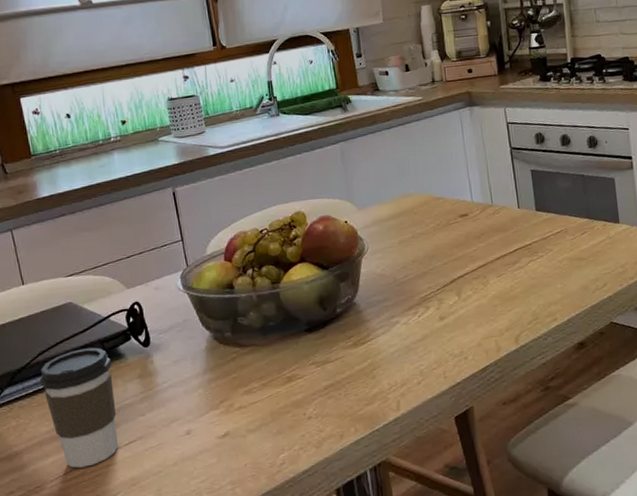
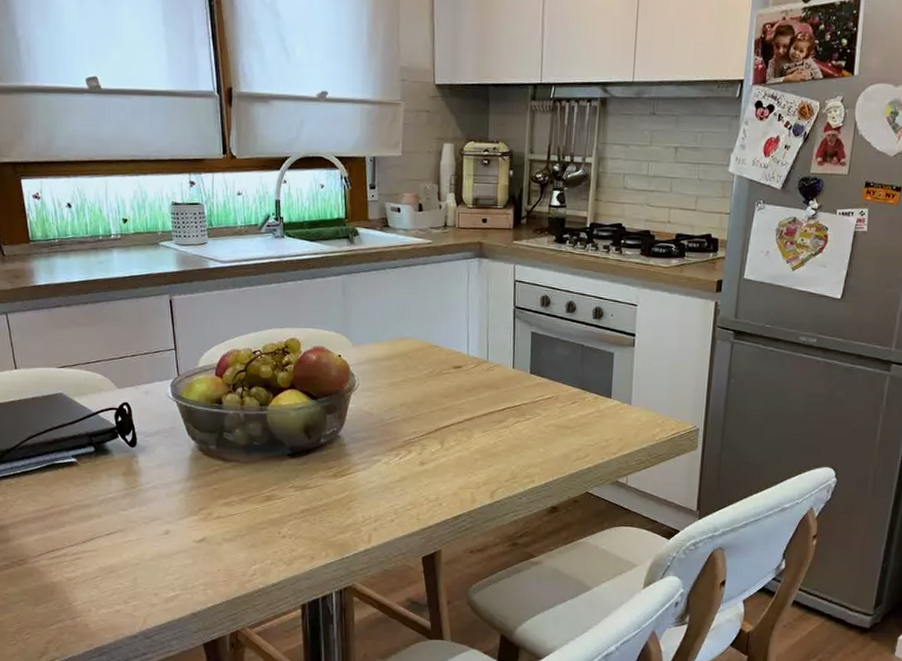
coffee cup: present [39,347,118,468] -> none [27,439,100,549]

